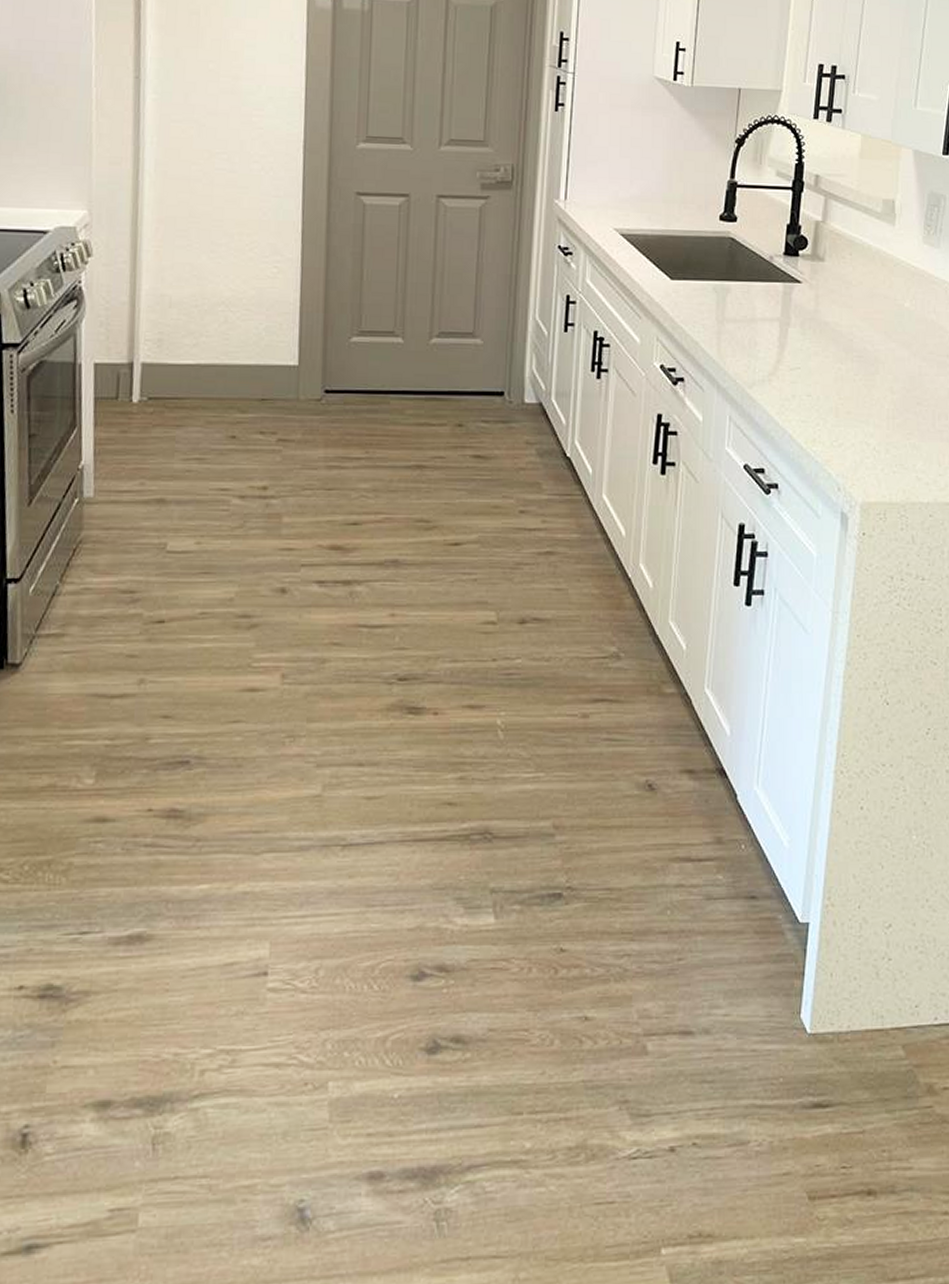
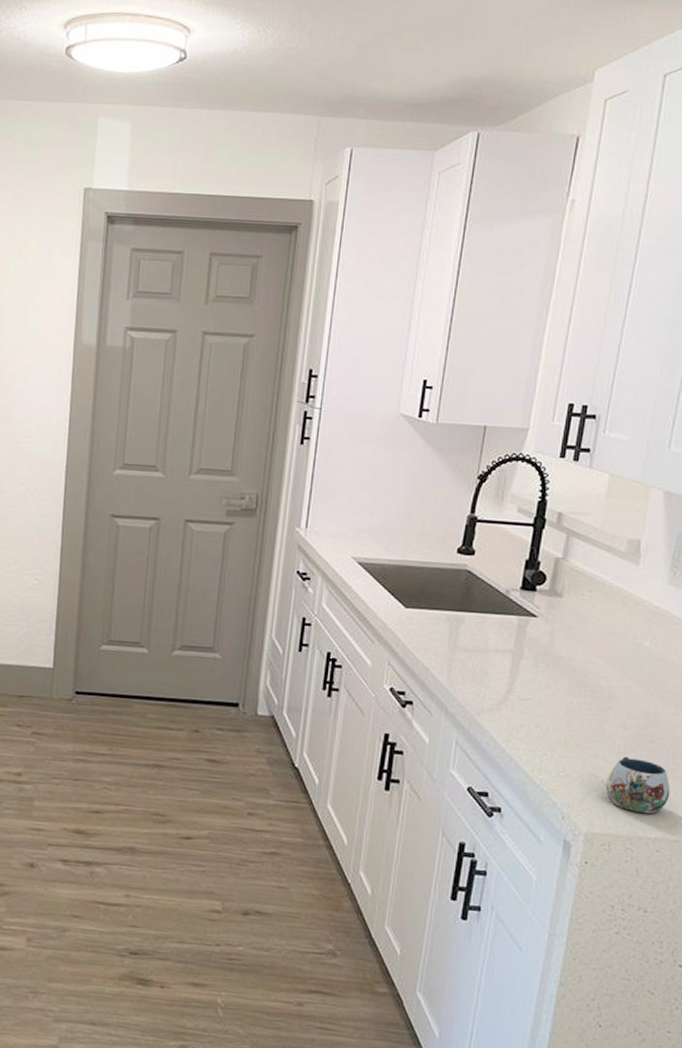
mug: none [878,421,939,478] -> present [606,756,670,814]

